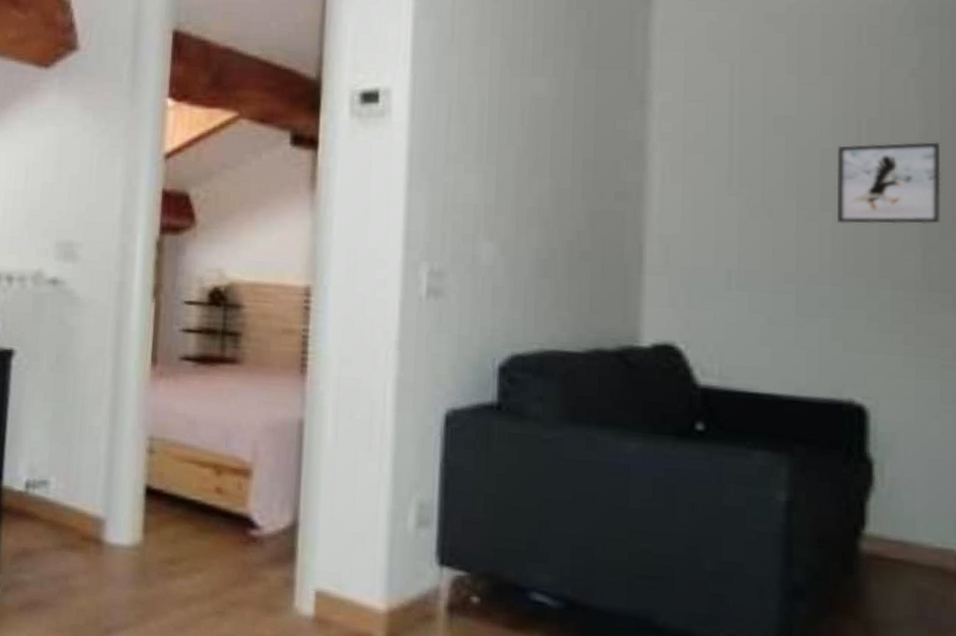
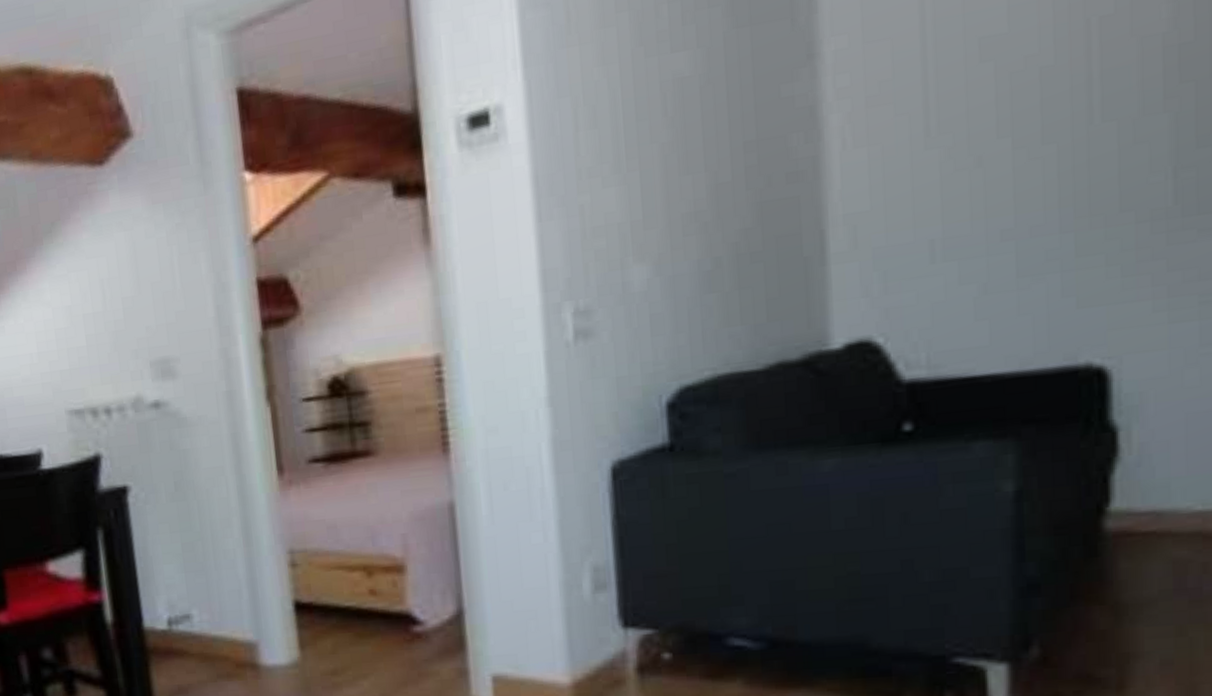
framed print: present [836,142,941,224] -> none [1060,27,1197,157]

